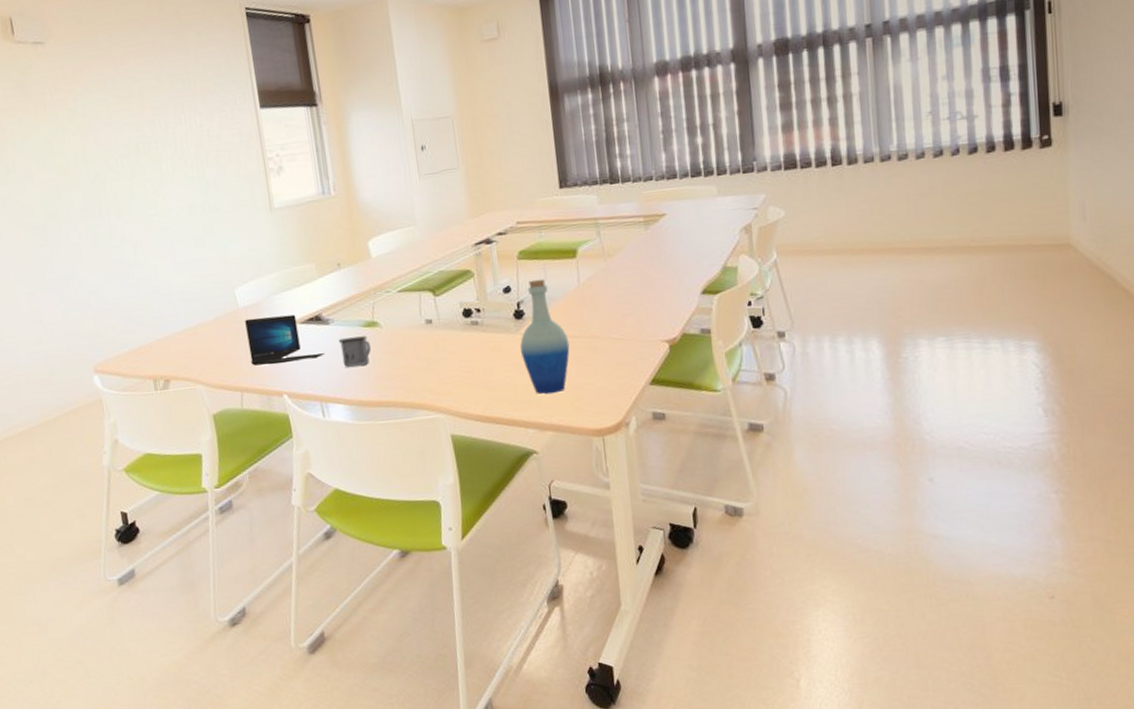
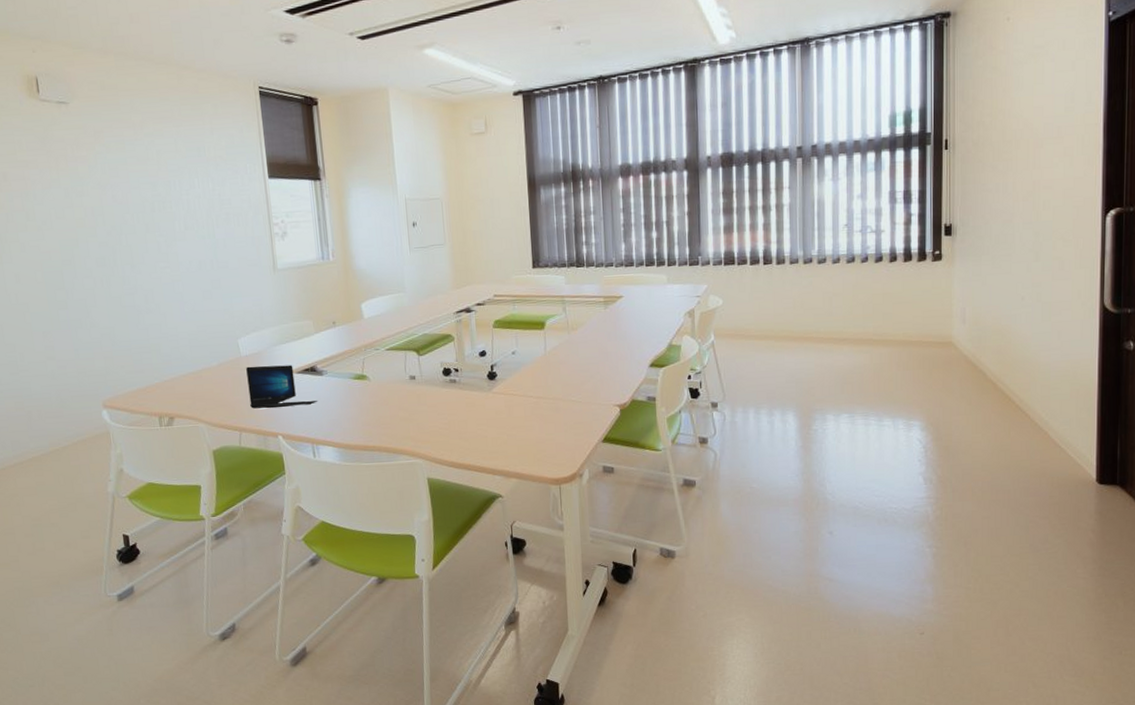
mug: present [338,336,372,367] -> none [330,387,360,414]
bottle: present [520,279,570,395] -> none [491,346,535,447]

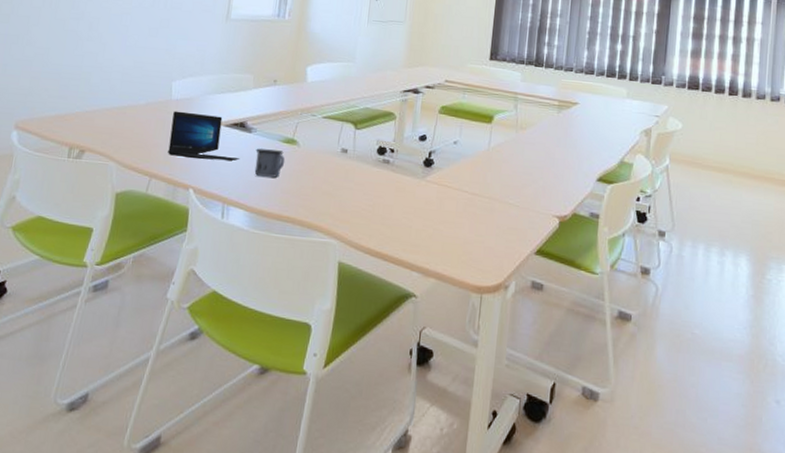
mug: none [330,387,360,414] -> present [254,148,285,178]

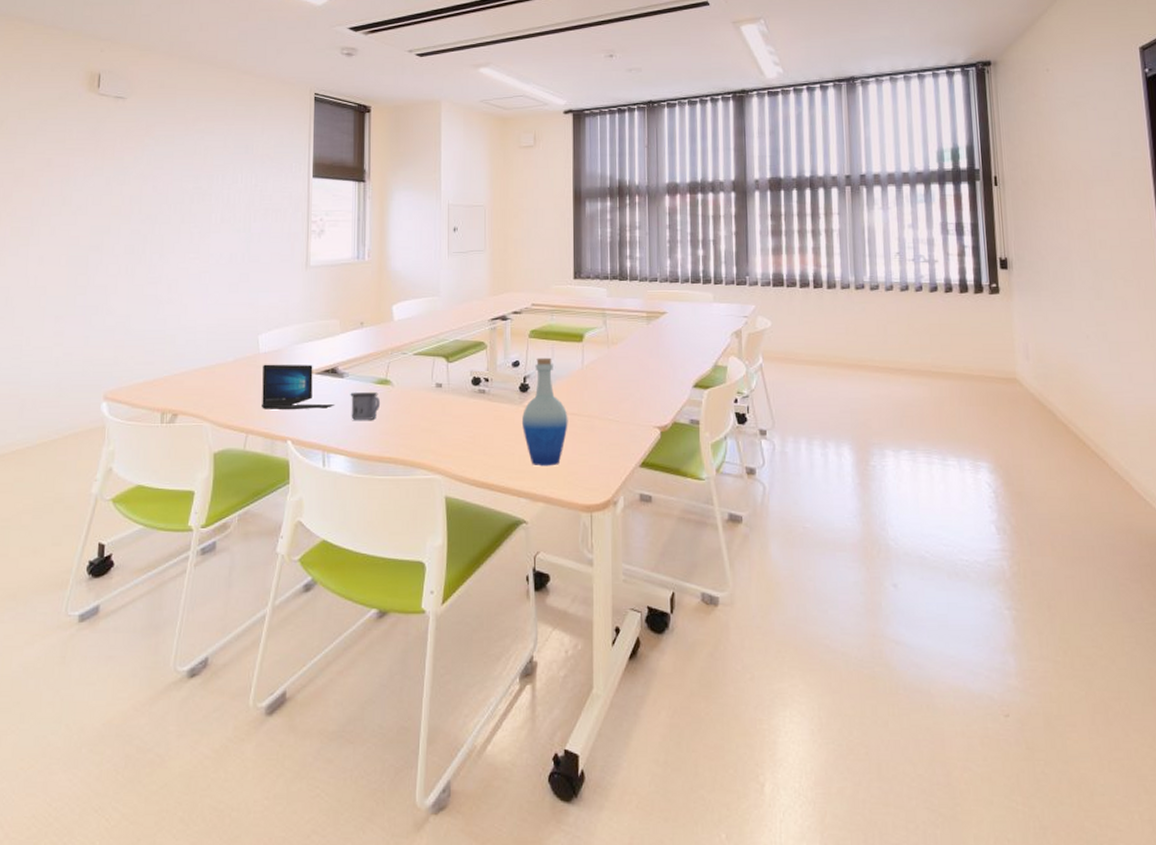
bottle: none [422,134,469,244] -> present [521,357,568,467]

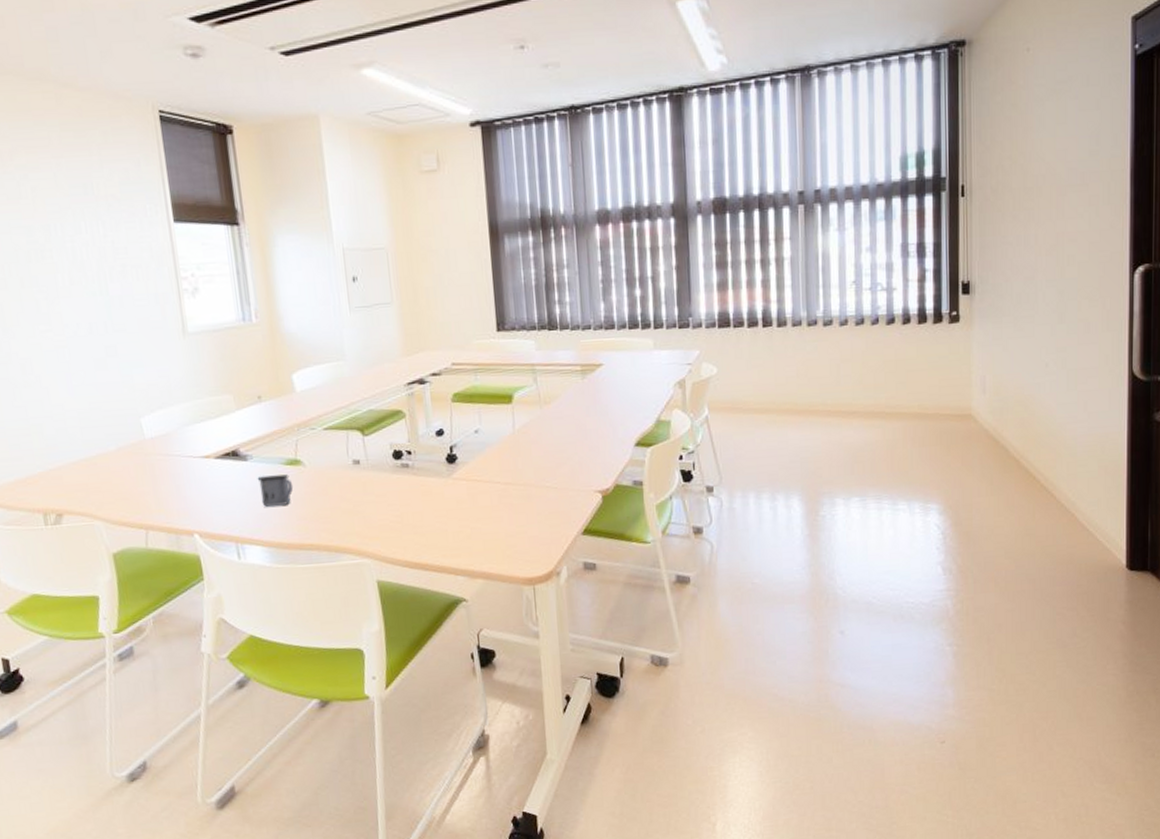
laptop: present [262,364,335,410] -> none [152,448,243,502]
bottle: present [521,357,568,467] -> none [451,423,503,542]

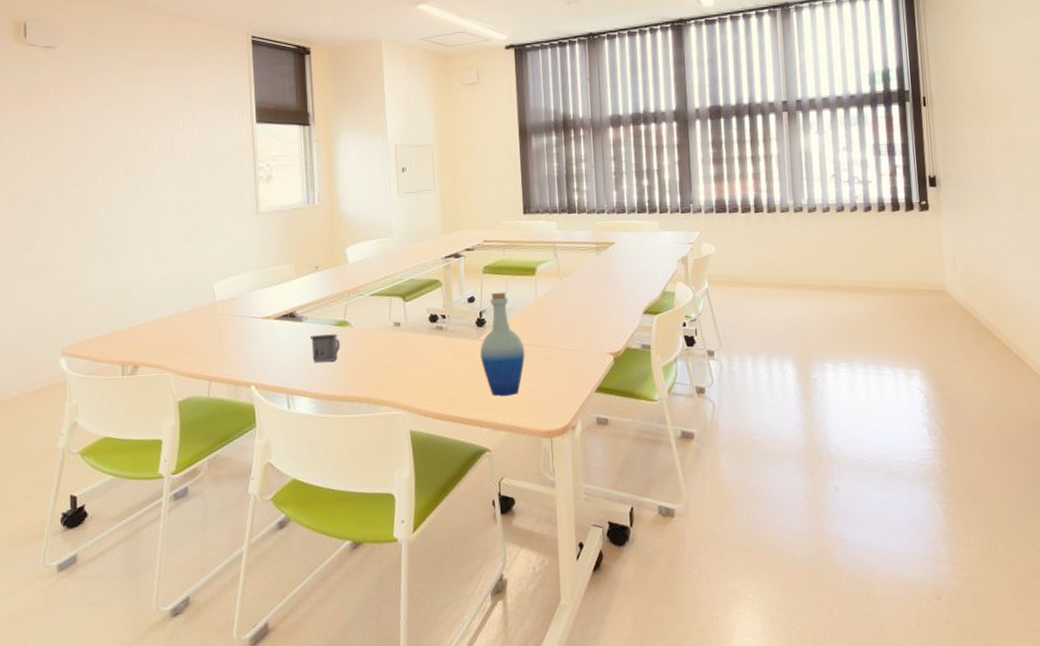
bottle: none [451,423,503,542] -> present [479,292,525,397]

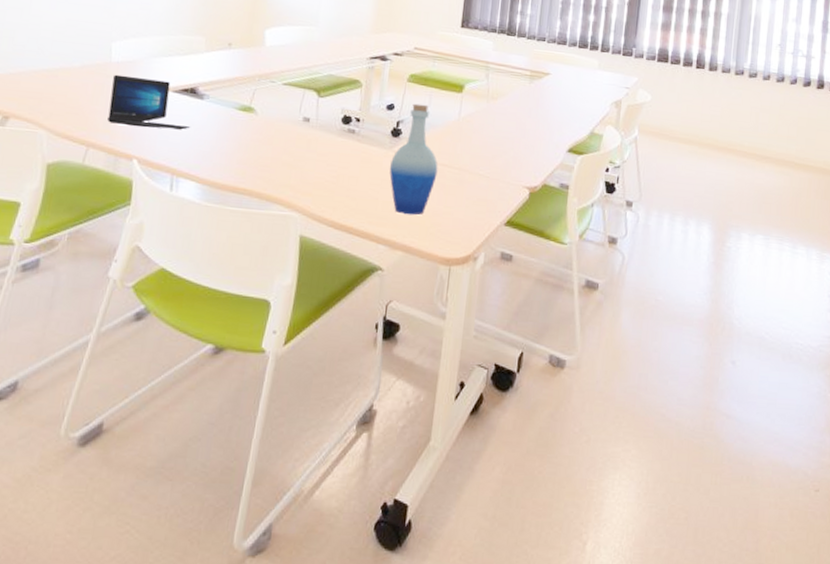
laptop: none [221,310,296,357] -> present [107,74,191,129]
mug: present [310,334,341,362] -> none [207,116,242,148]

